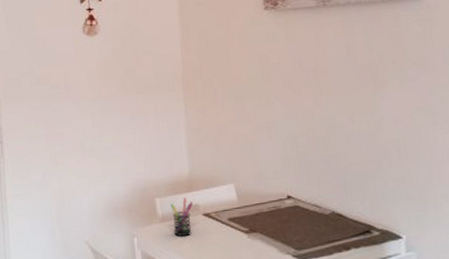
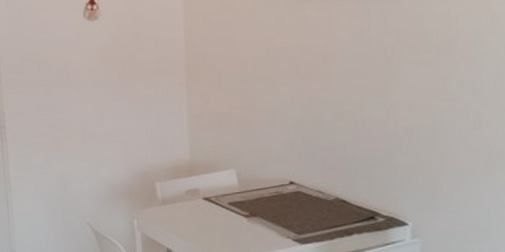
pen holder: present [170,198,193,237] -> none [170,182,193,220]

